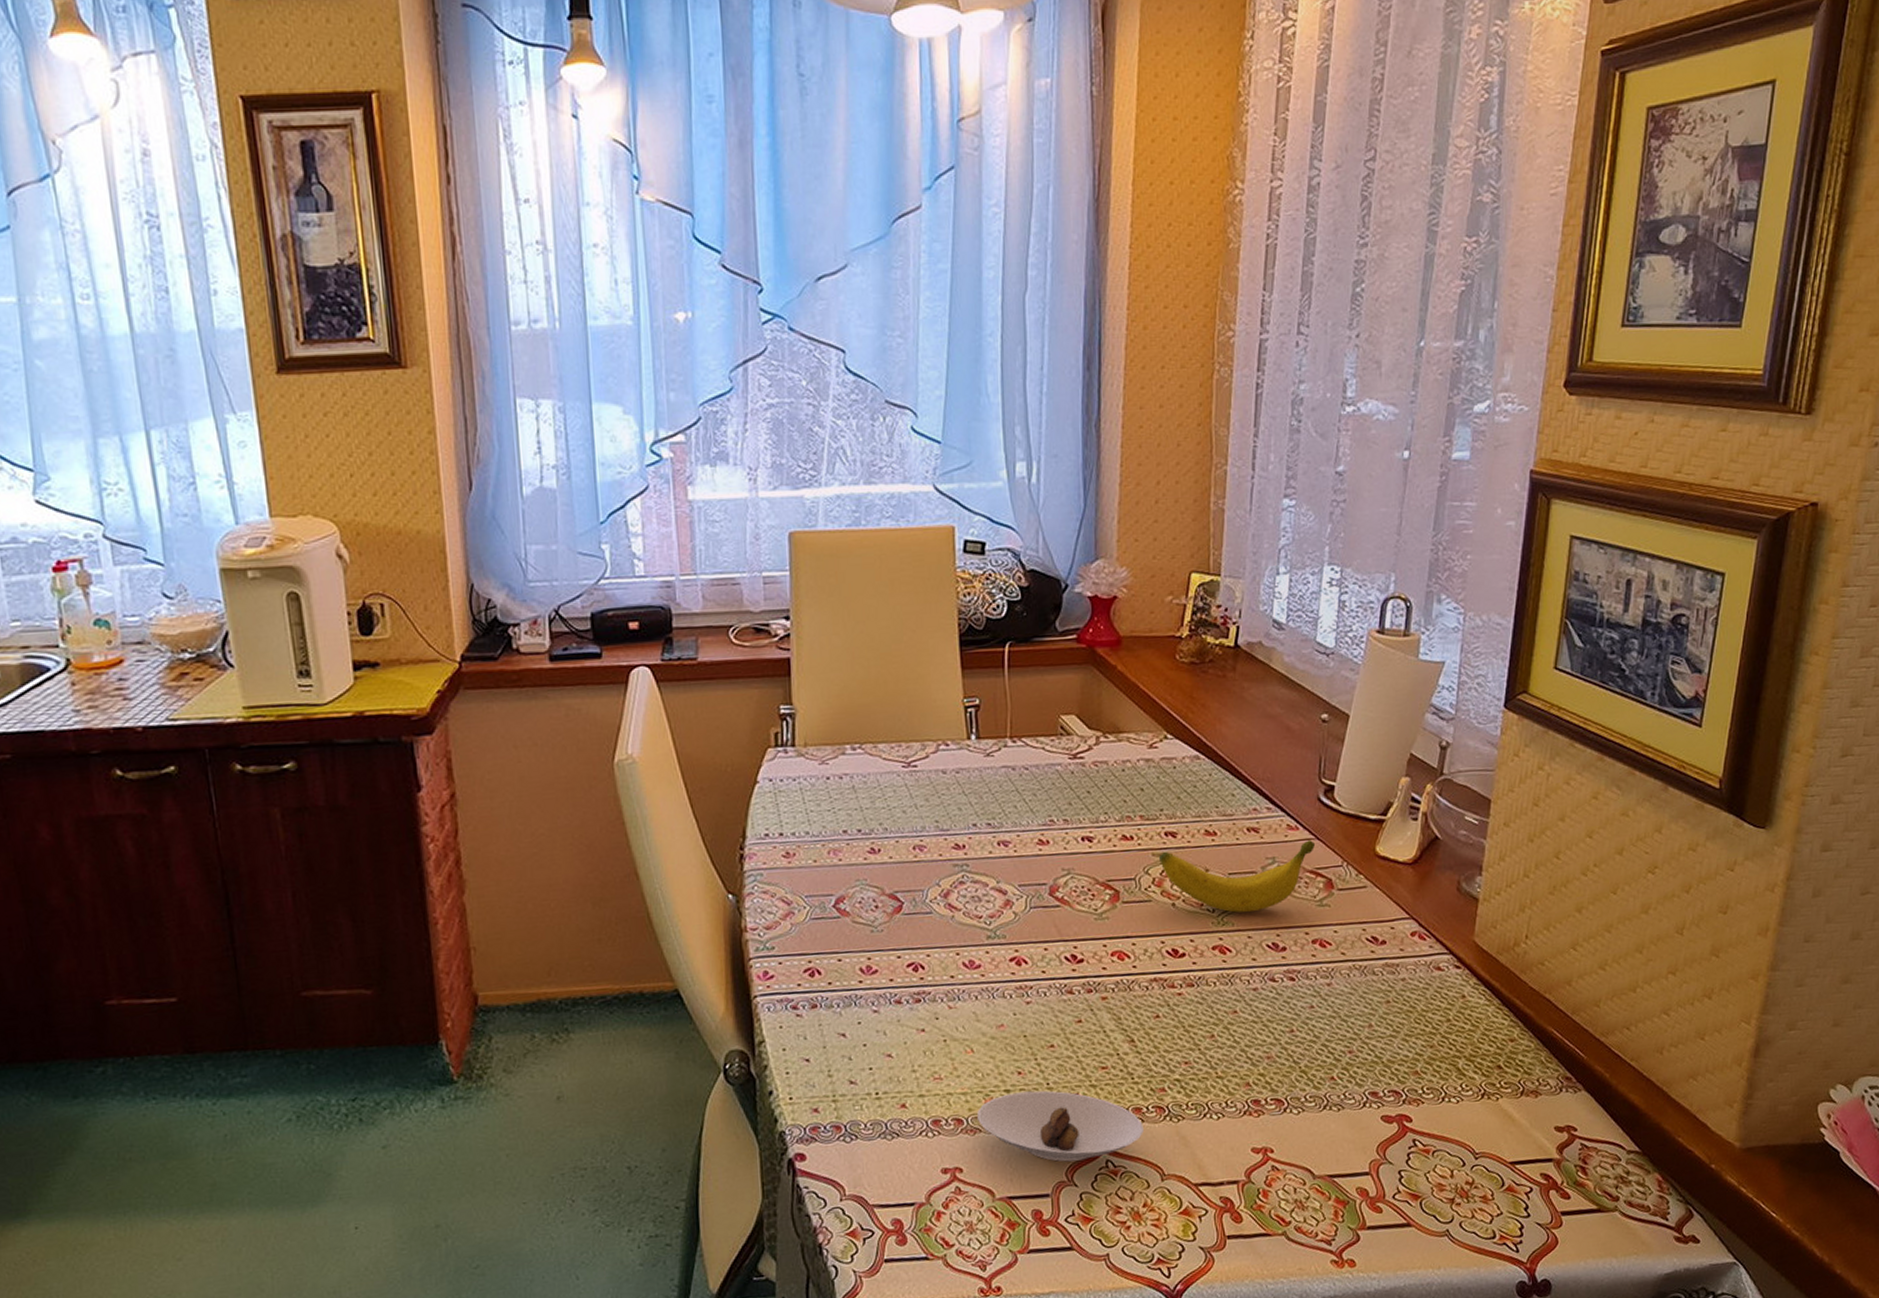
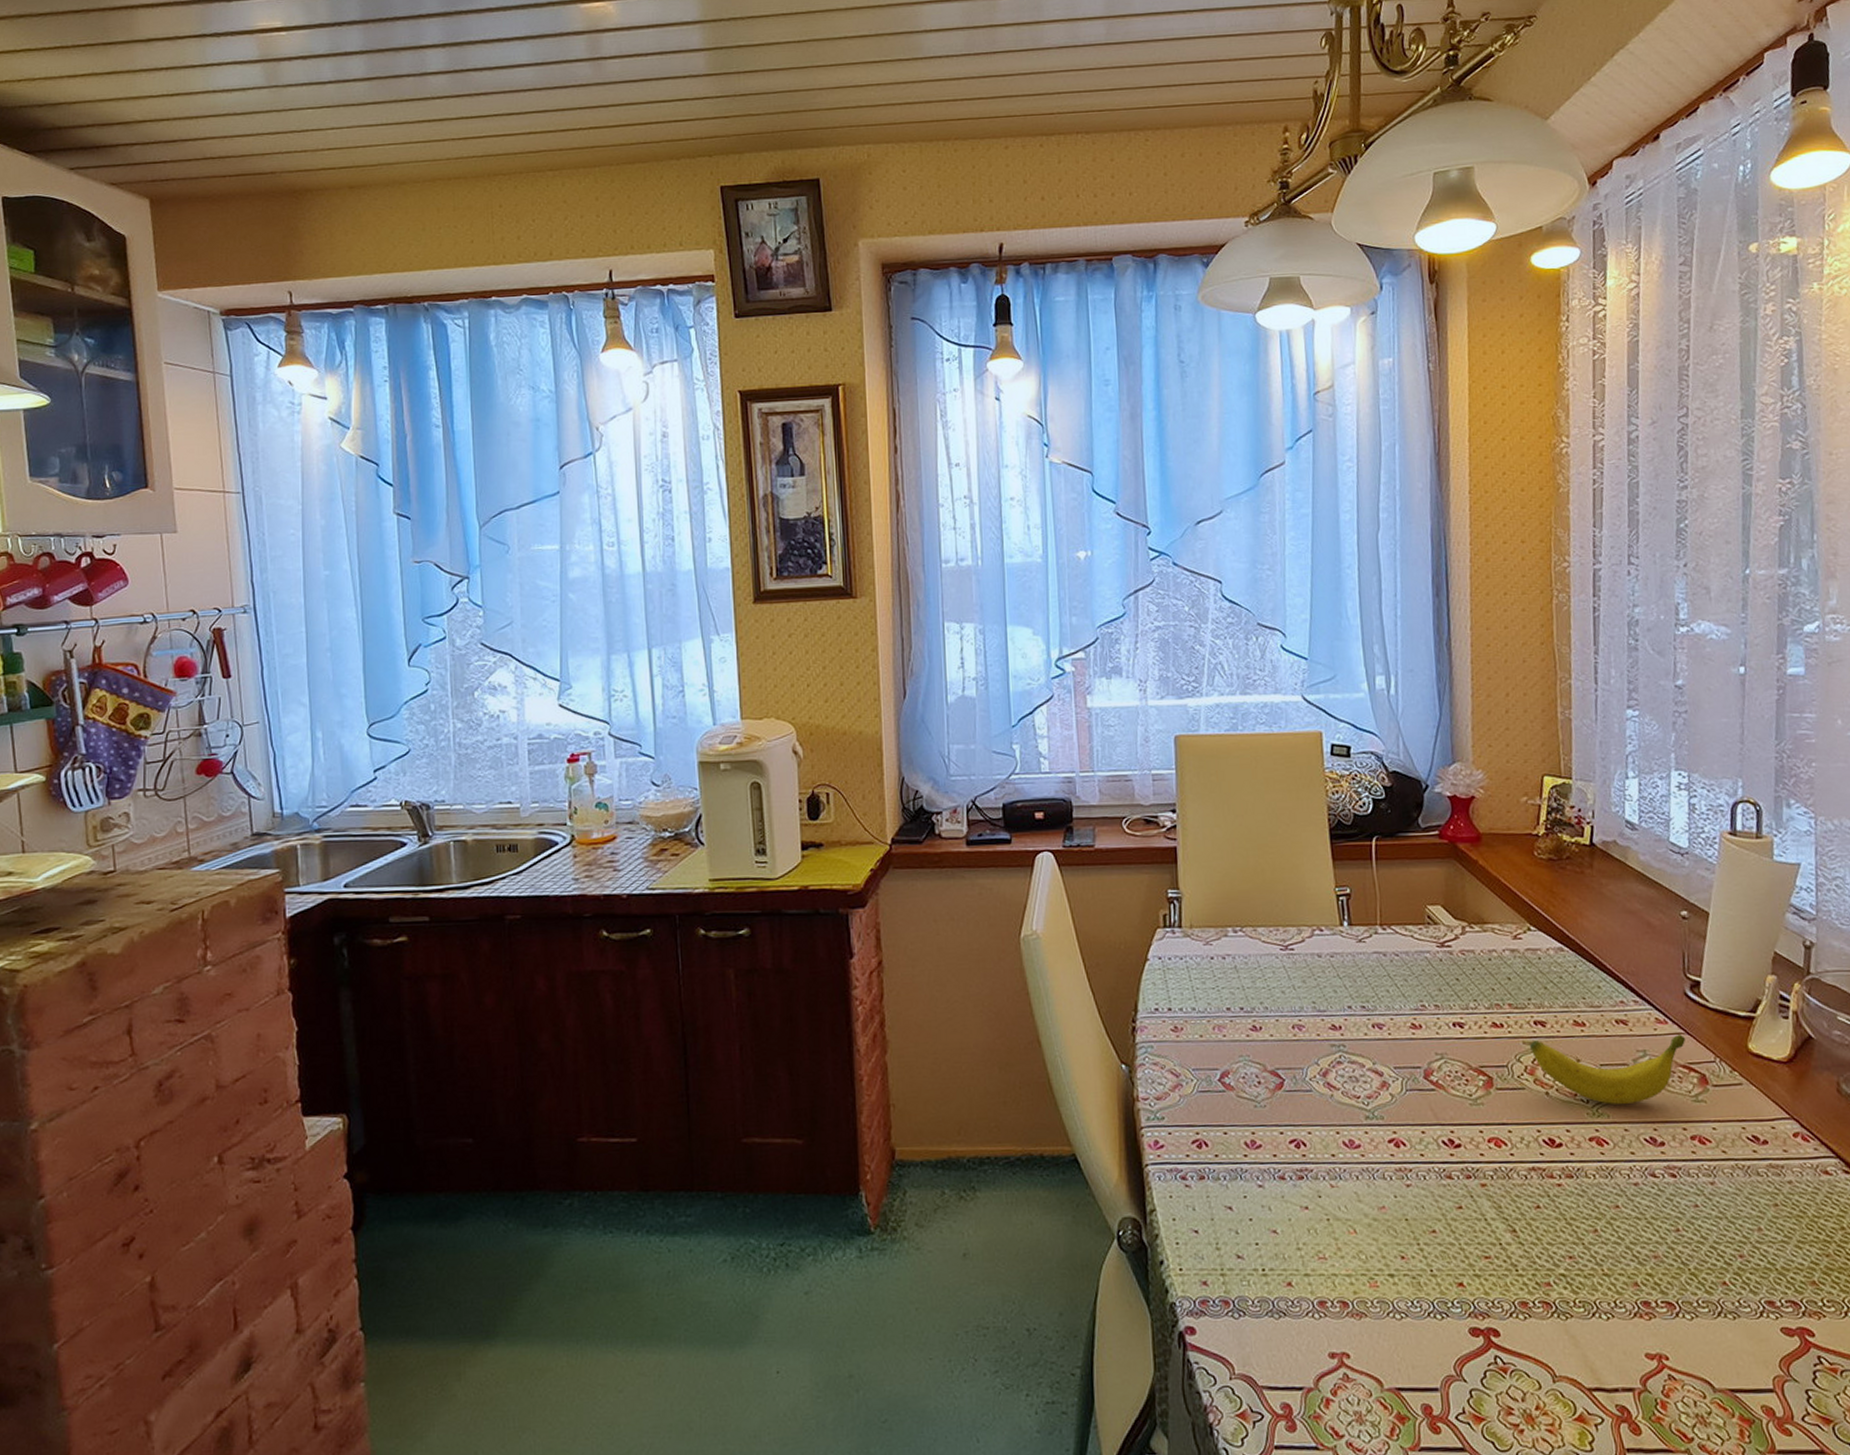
saucer: present [977,1090,1144,1162] -> none [1362,1277,1531,1355]

